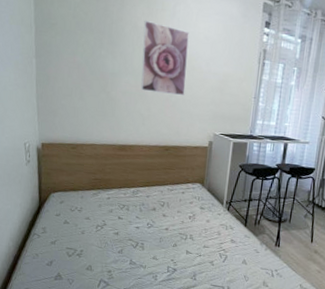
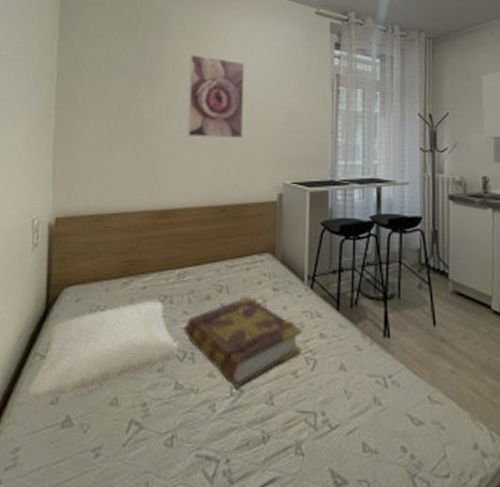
pillow: none [31,207,133,264] -> present [28,300,178,403]
book: none [137,210,219,269] -> present [184,296,302,390]

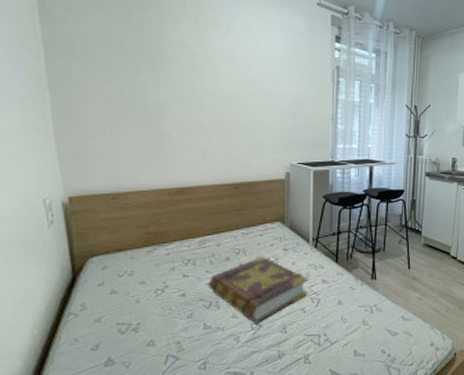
pillow: present [28,300,178,403] -> none [68,264,204,351]
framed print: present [187,55,245,139] -> none [192,39,251,124]

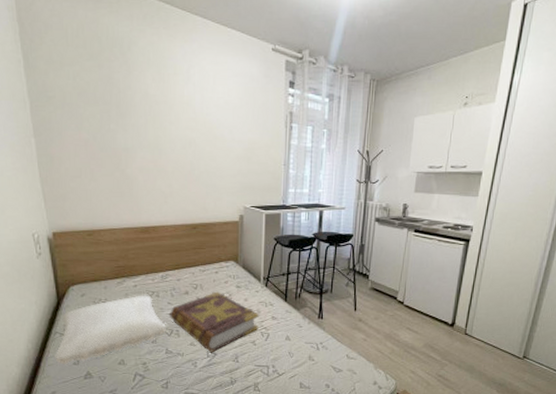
pillow: none [68,264,204,351] -> present [55,295,166,364]

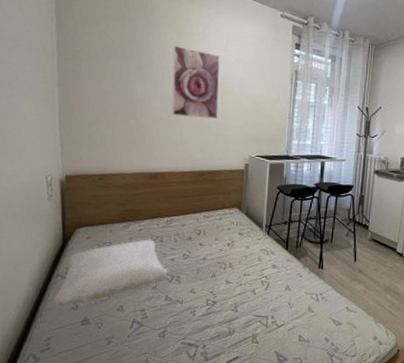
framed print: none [155,88,209,169] -> present [172,46,220,120]
book: present [170,291,259,353] -> none [172,238,260,301]

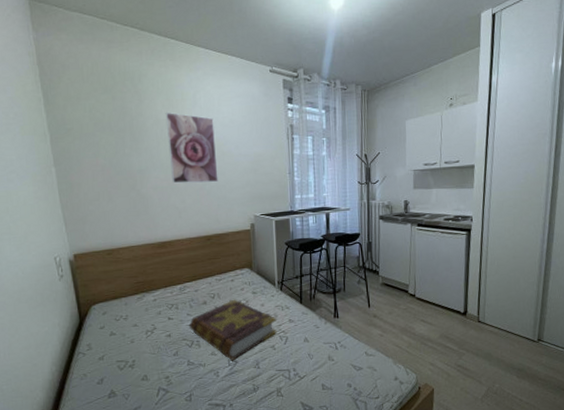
pillow: present [54,239,168,308] -> none [78,308,187,385]
book: none [172,238,260,301] -> present [189,299,277,361]

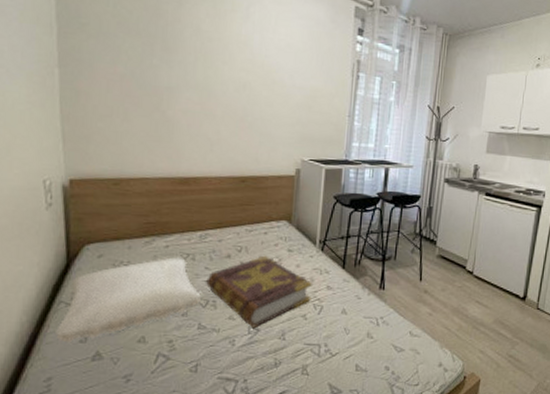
pillow: none [78,308,187,385] -> present [56,257,201,342]
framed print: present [165,113,218,184] -> none [207,23,267,115]

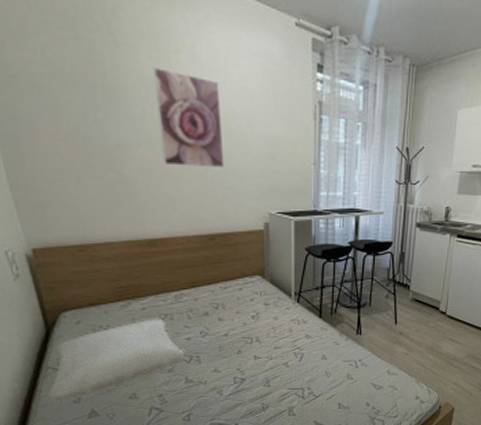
book: present [206,255,312,329] -> none [187,310,291,379]
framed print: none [207,23,267,115] -> present [152,68,225,169]

